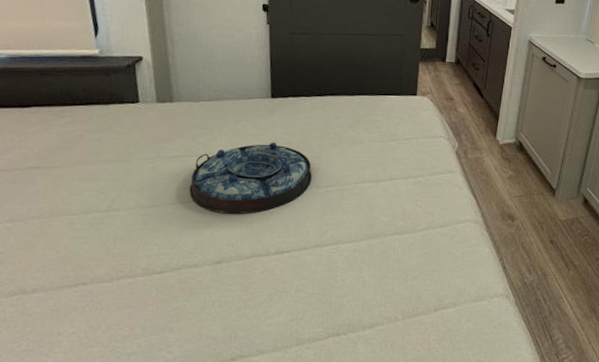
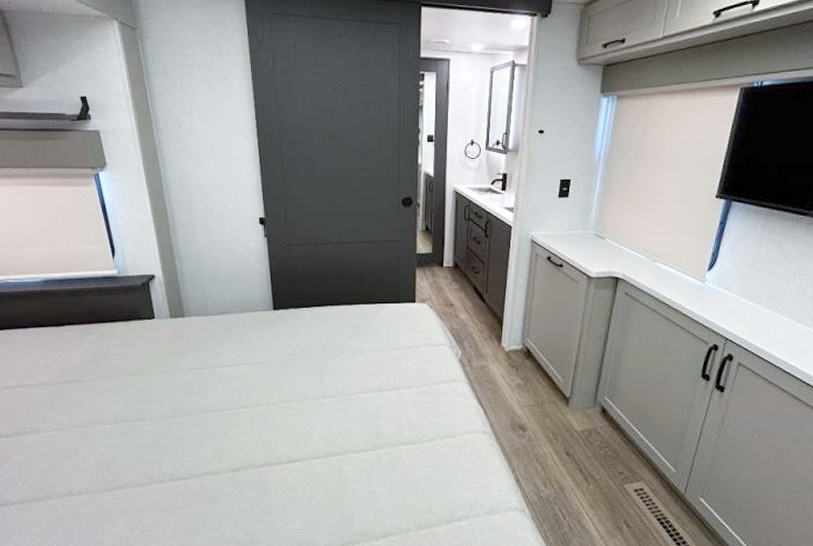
serving tray: present [189,142,312,214] -> none [205,353,317,424]

